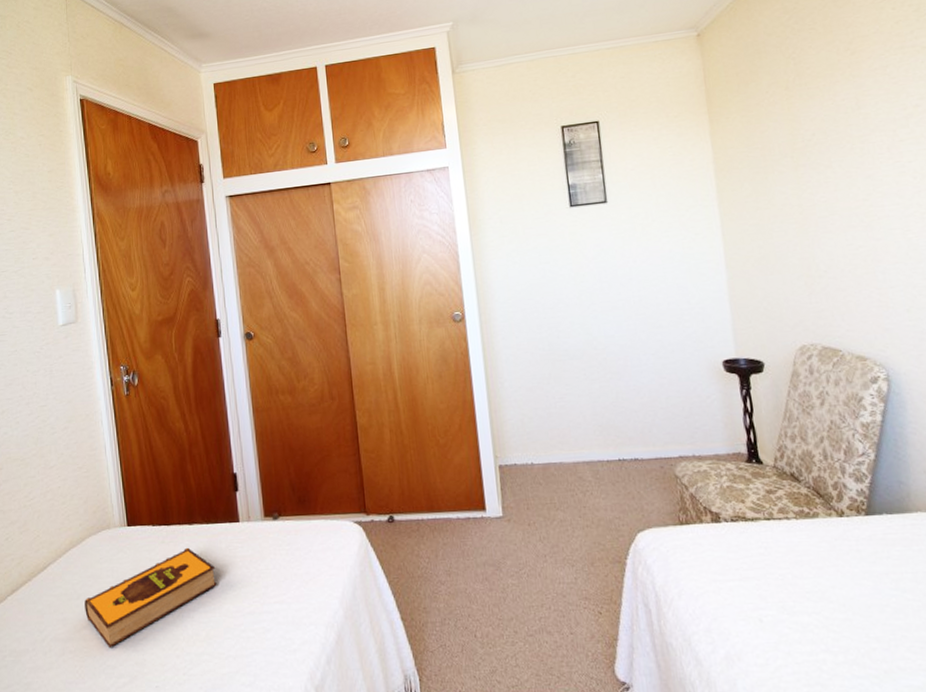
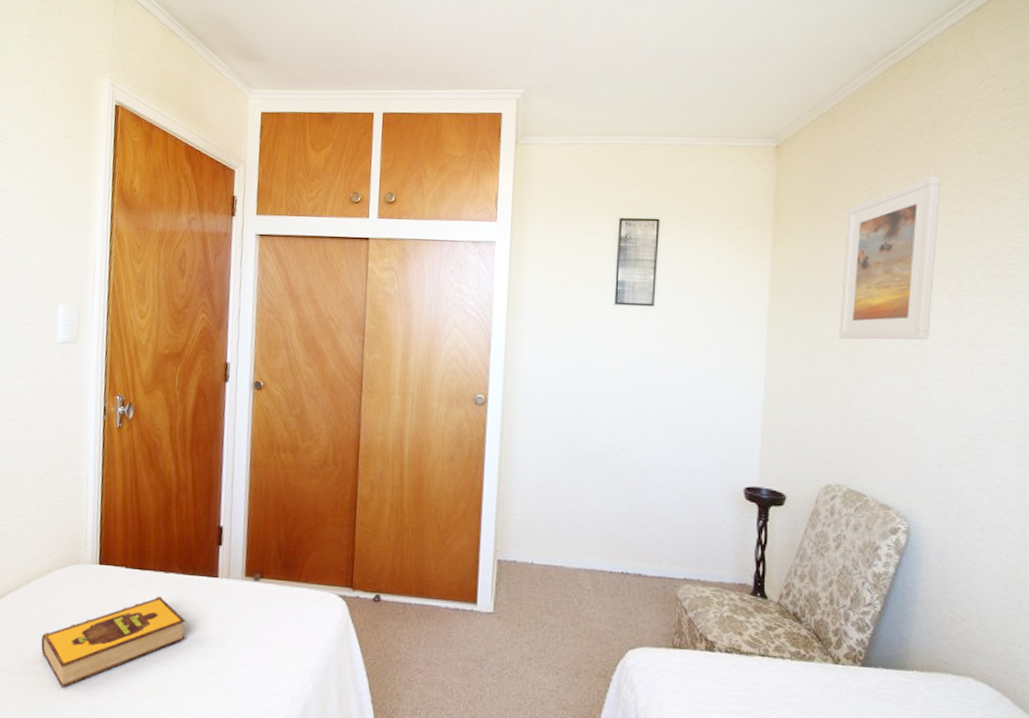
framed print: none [776,36,876,206] -> present [839,175,941,340]

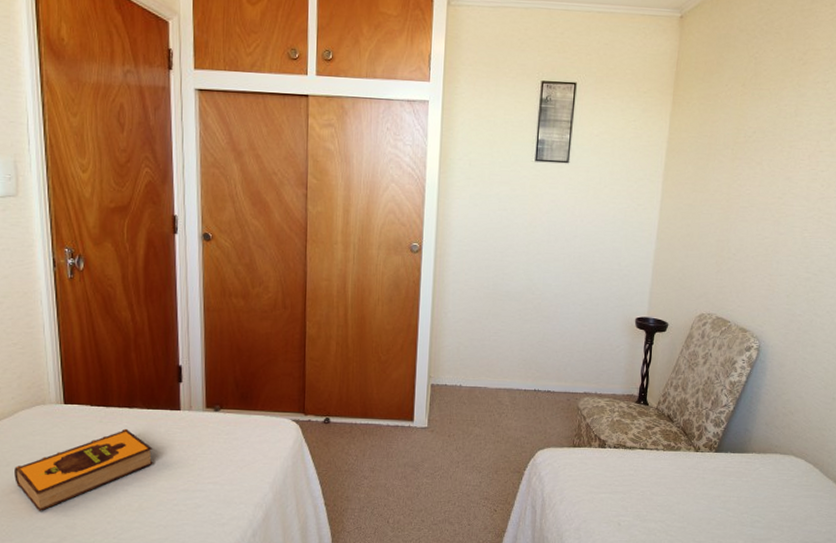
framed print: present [839,175,941,340] -> none [720,49,814,193]

